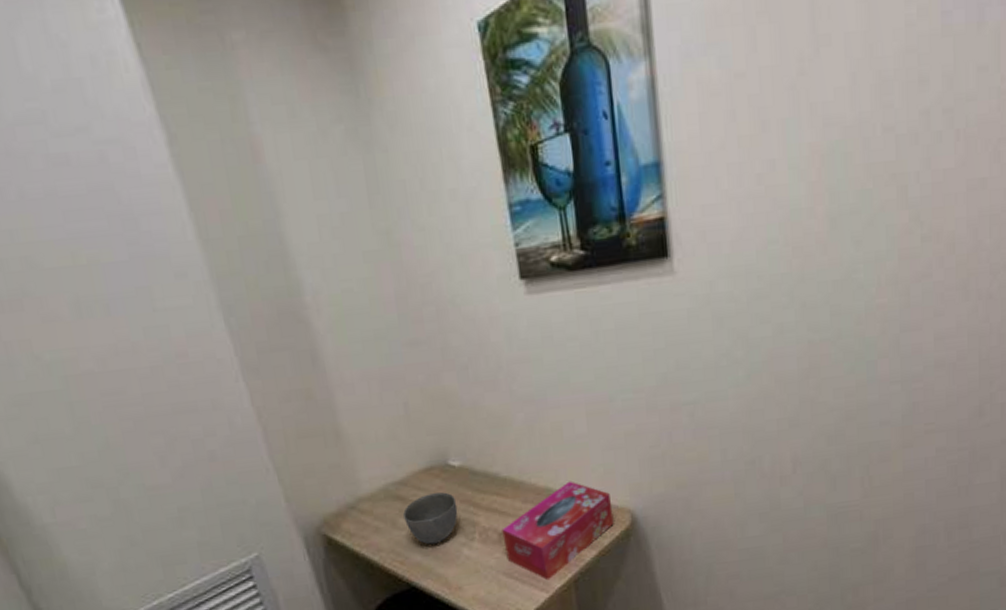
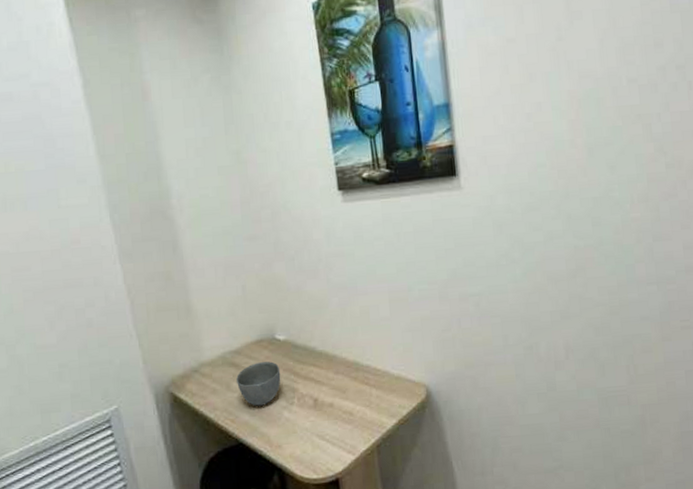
tissue box: present [502,481,614,581] -> none [317,357,412,444]

